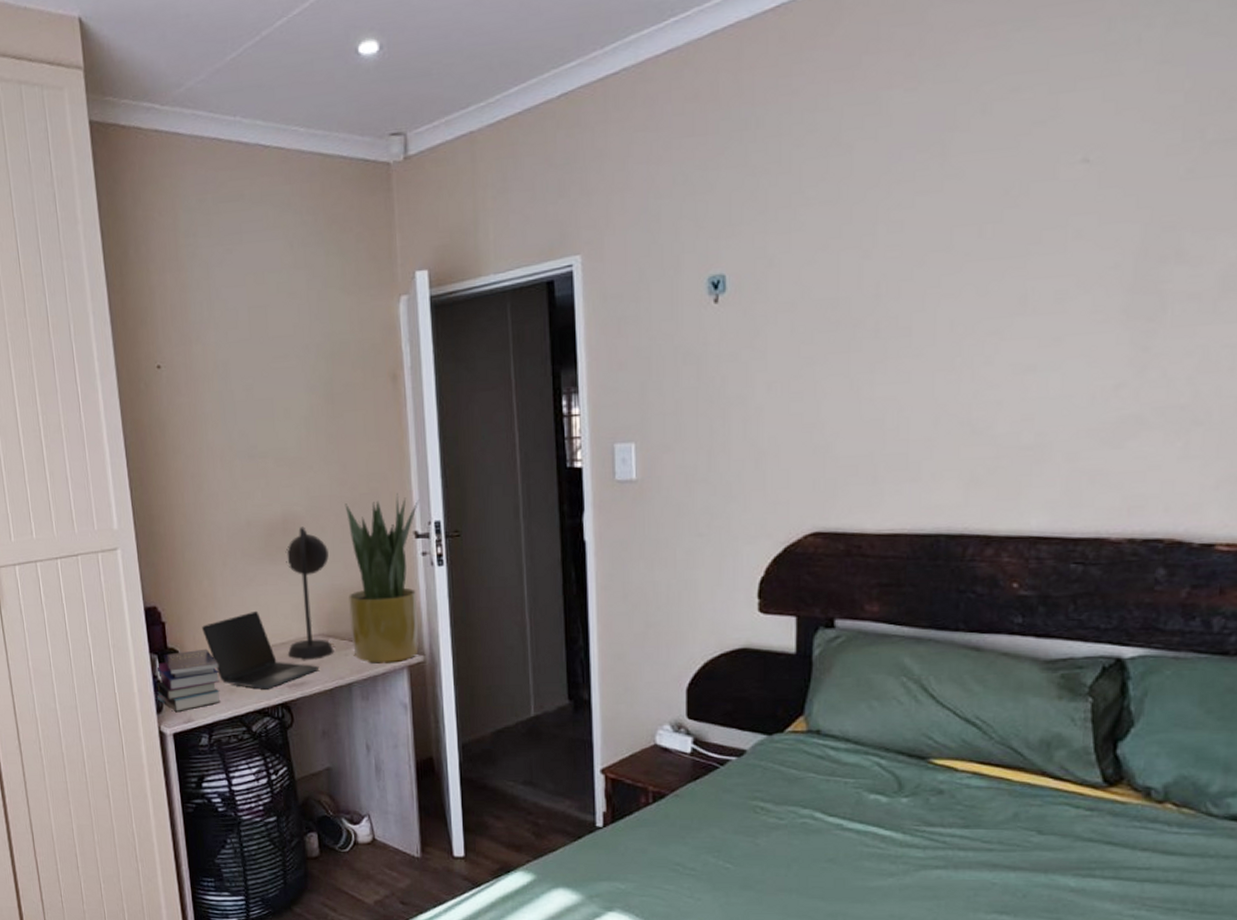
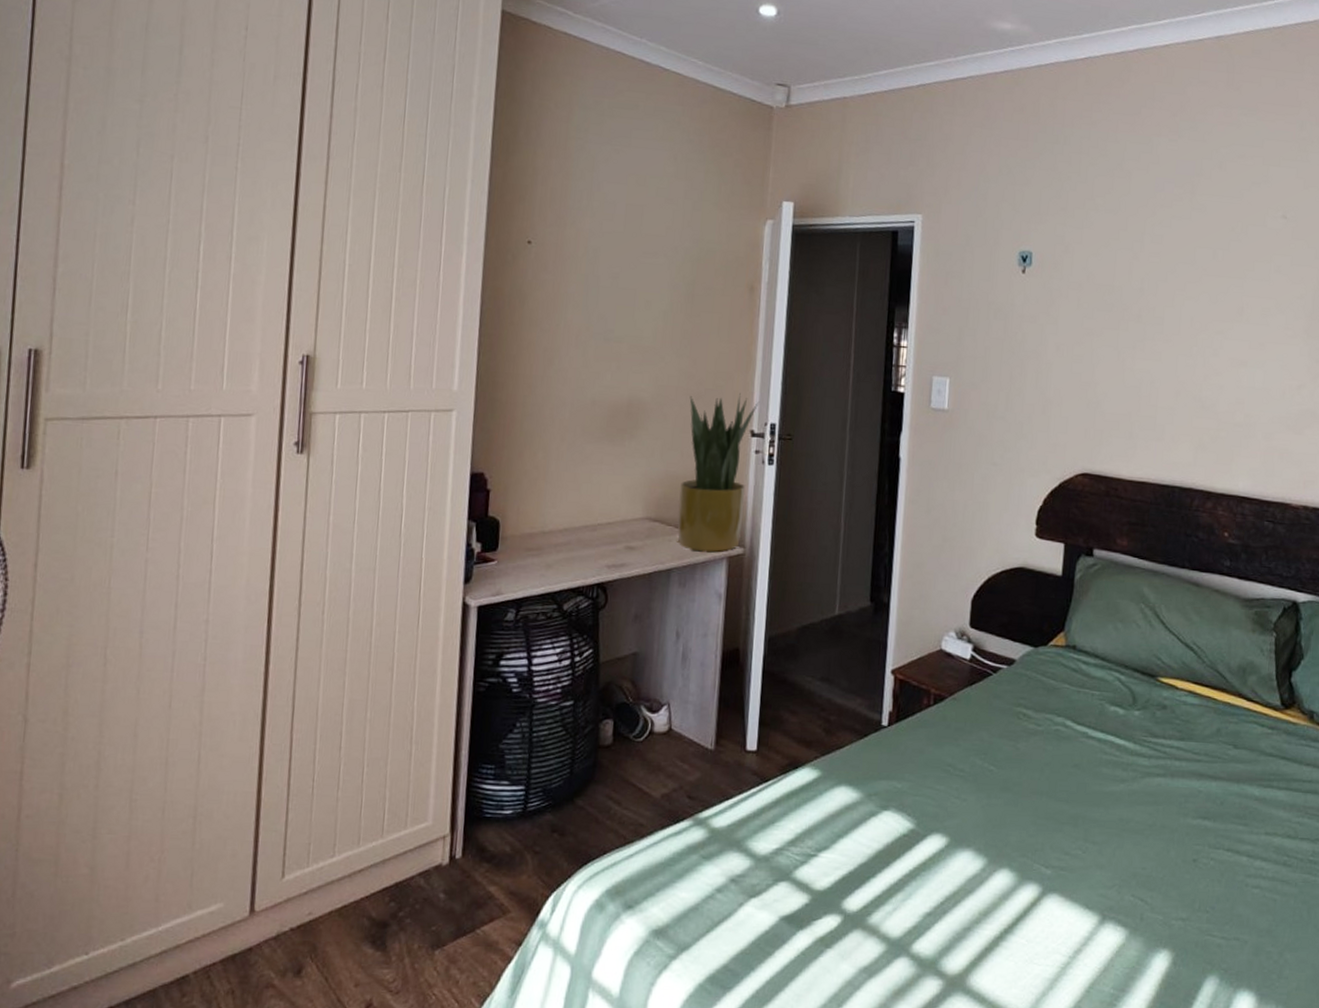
books: present [155,648,221,713] -> none [465,521,539,584]
laptop: present [202,610,320,690] -> none [528,488,642,568]
desk lamp: present [285,526,335,661] -> none [611,412,668,543]

